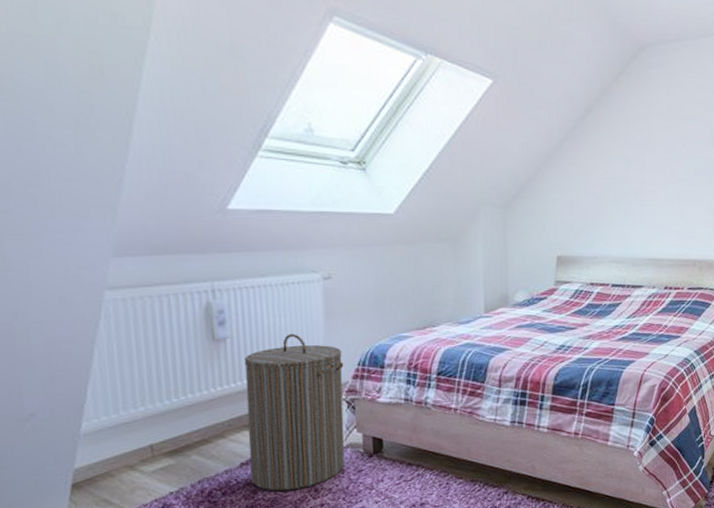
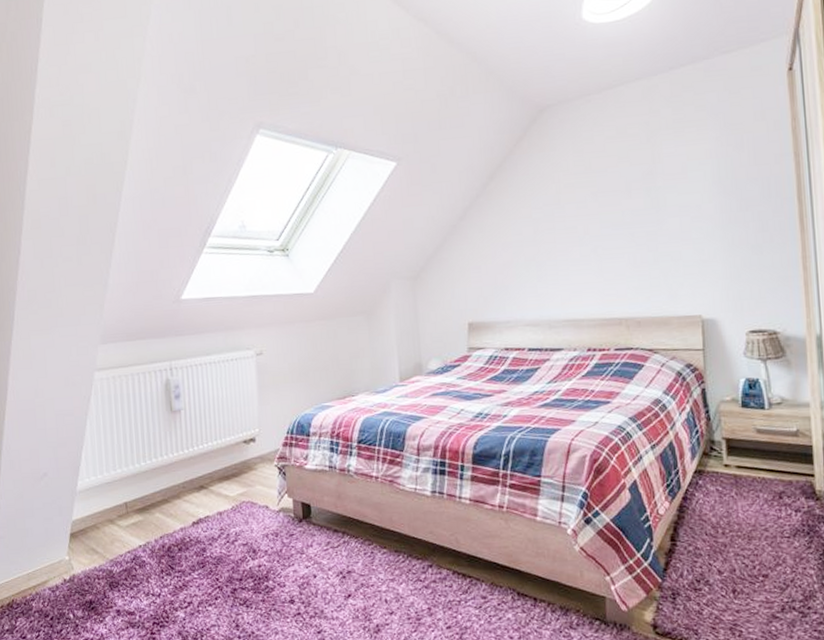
laundry hamper: present [244,334,345,491] -> none [194,405,278,550]

